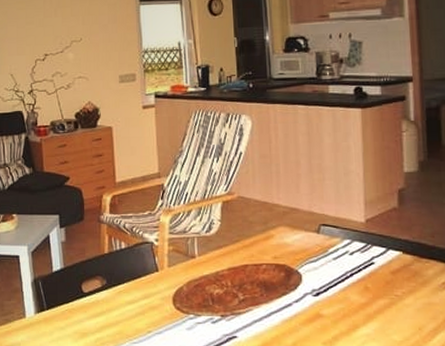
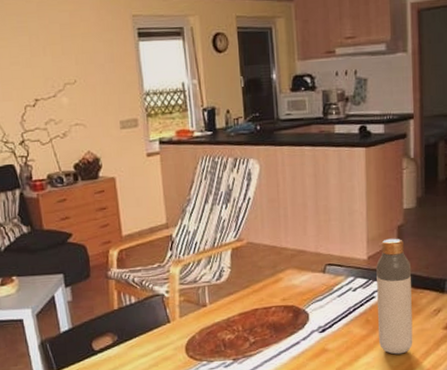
bottle: none [375,202,419,329] -> present [376,238,413,355]

